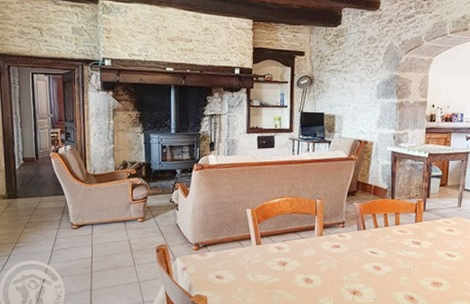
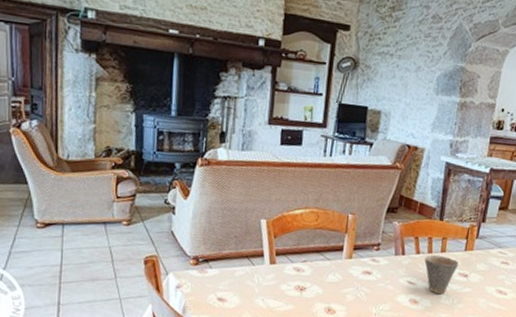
cup: none [383,228,412,261] -> present [424,255,459,295]

